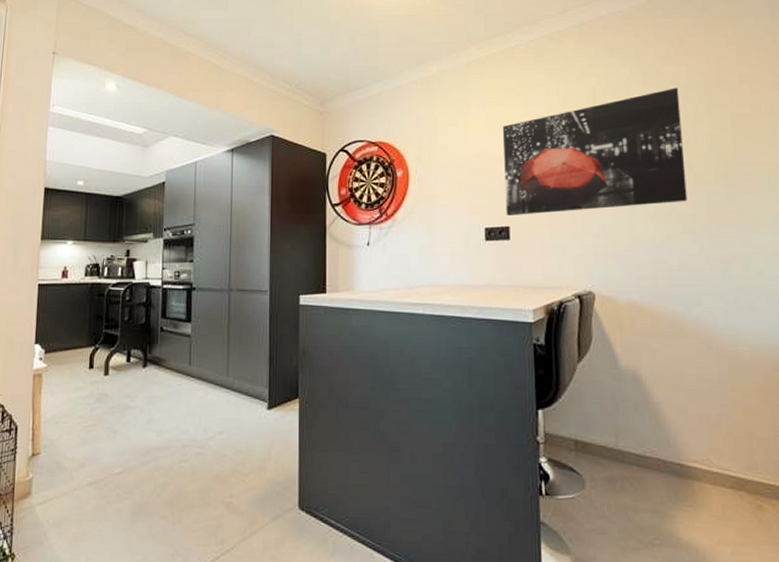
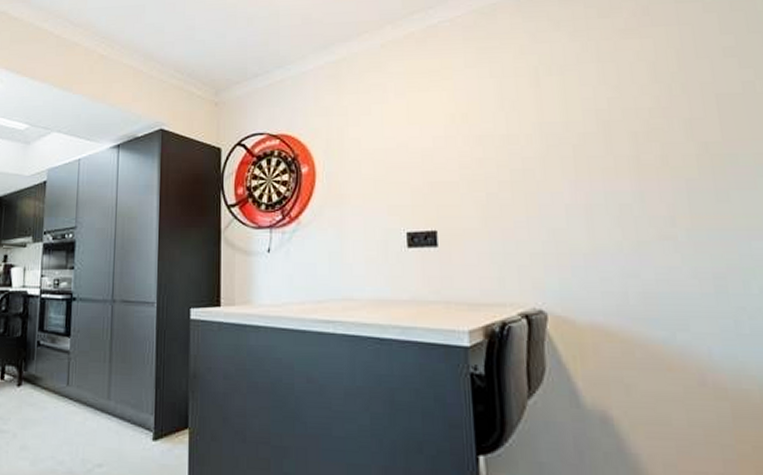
wall art: present [502,87,687,217] -> none [425,64,663,219]

